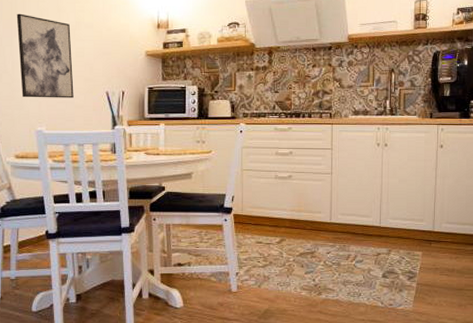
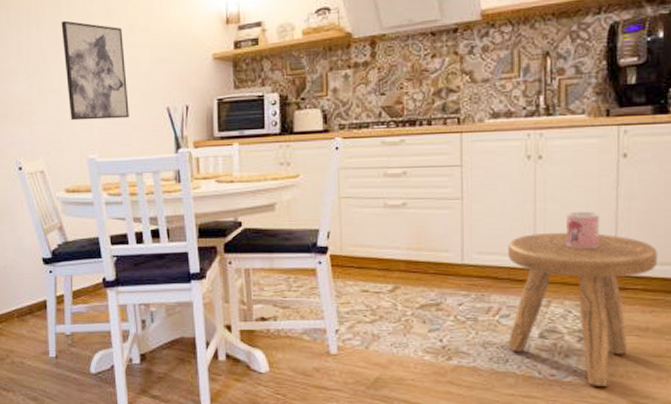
stool: none [361,200,461,312] -> present [508,232,658,386]
mug: none [401,185,425,213] -> present [565,211,600,250]

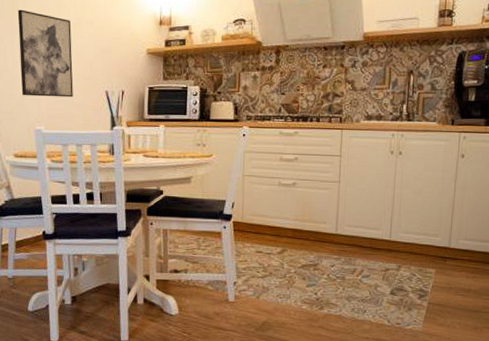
stool: present [508,232,658,386] -> none [366,212,481,333]
mug: present [565,211,600,250] -> none [414,197,442,228]

